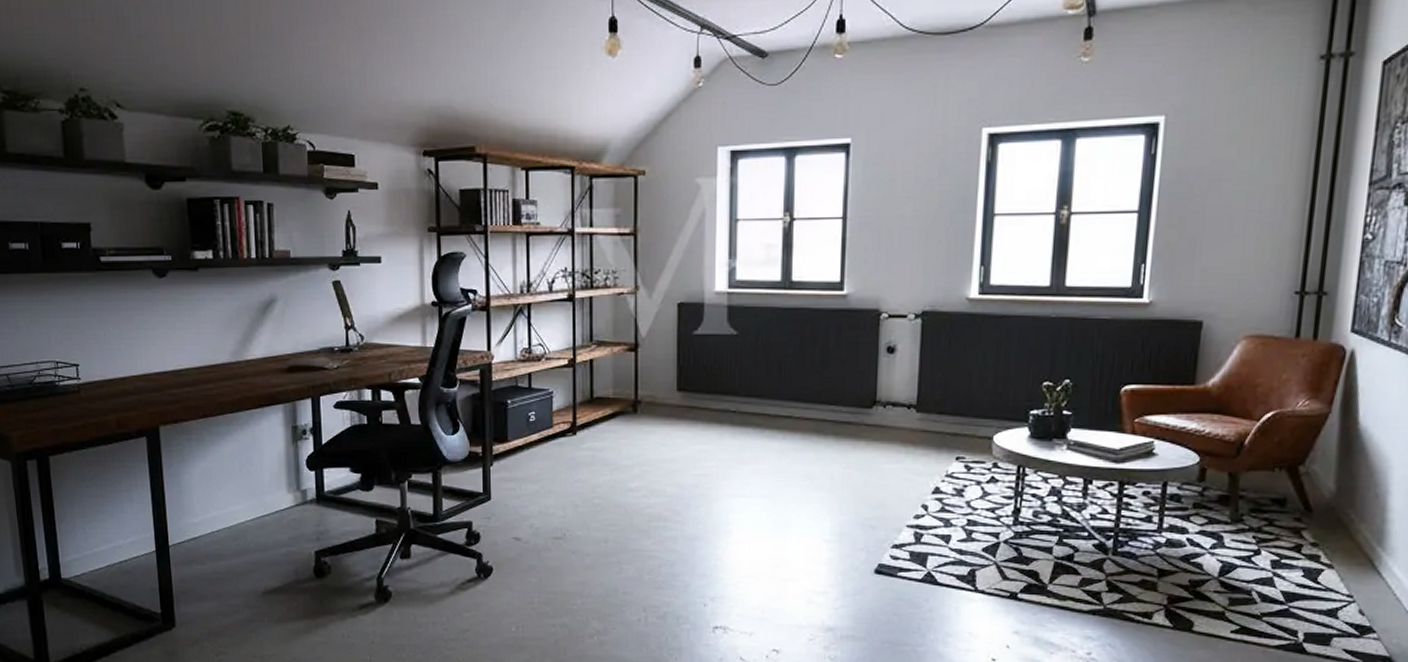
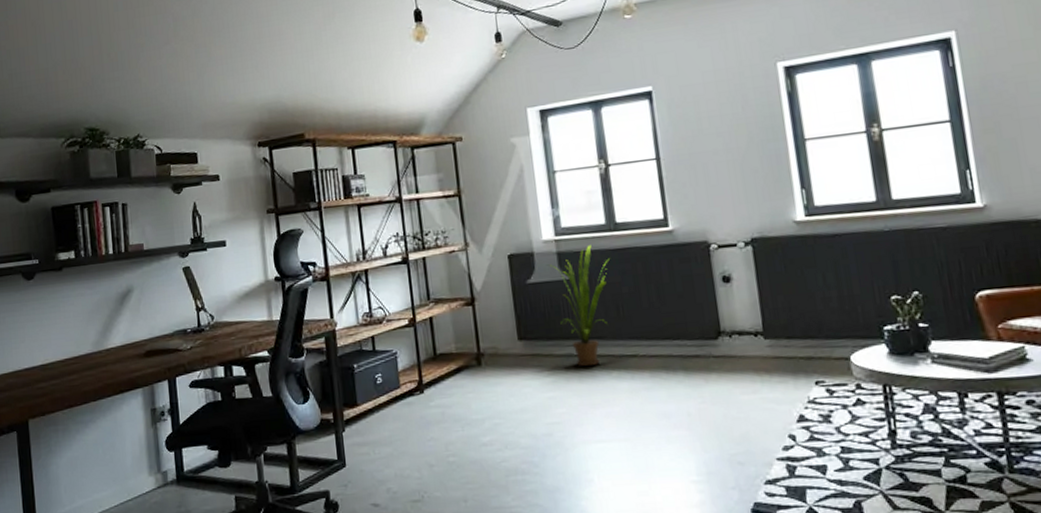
house plant: none [716,301,779,423] -> present [547,244,610,367]

